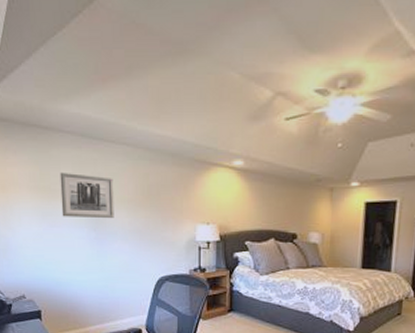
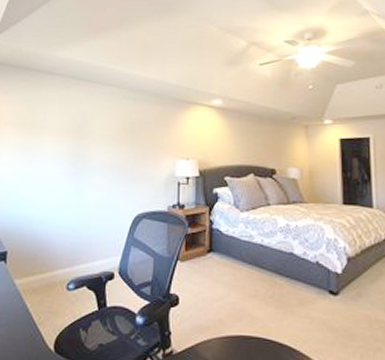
wall art: present [60,173,114,218] -> none [43,111,97,153]

